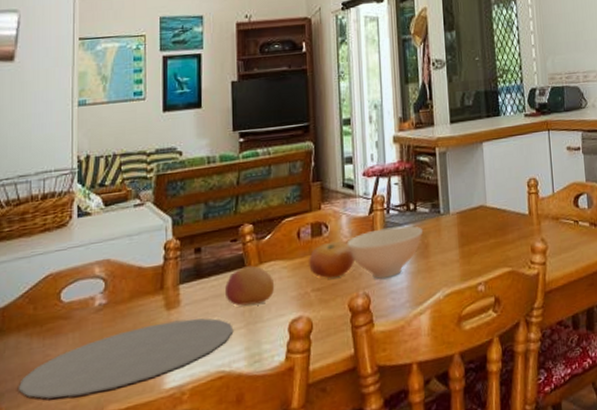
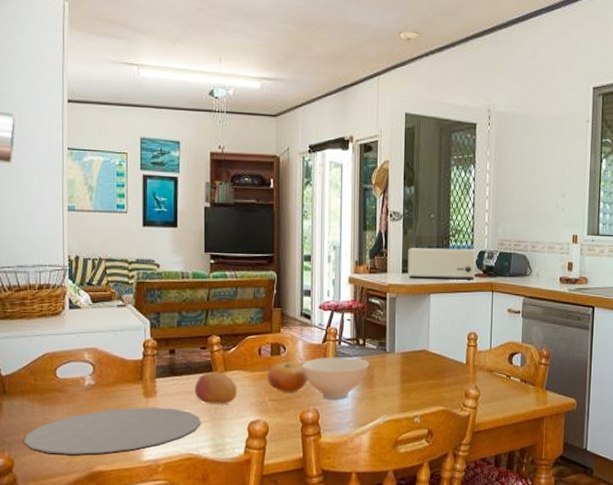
books: none [231,51,264,78] -> present [205,181,234,205]
toaster: none [454,87,530,129] -> present [407,247,478,280]

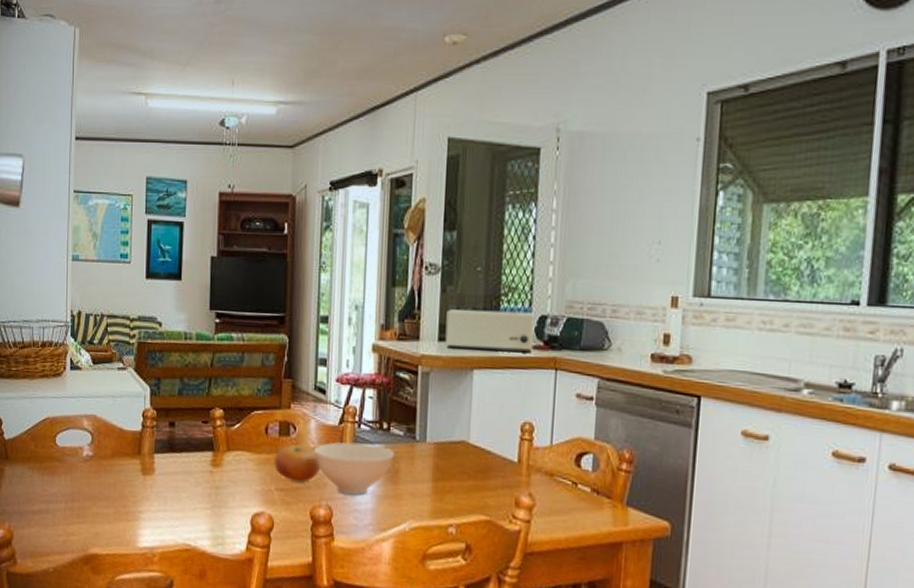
placemat: present [23,407,201,455] -> none [22,485,200,535]
fruit: present [194,371,238,404] -> none [194,450,241,490]
books: present [205,181,234,205] -> none [211,226,244,254]

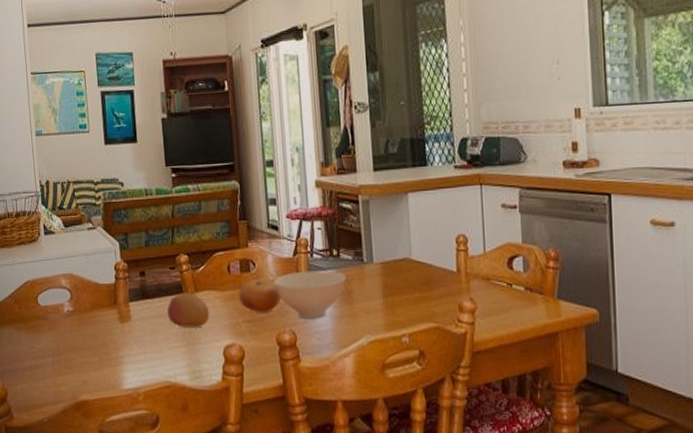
fruit: none [194,450,241,490] -> present [167,293,210,327]
books: none [211,226,244,254] -> present [160,89,191,115]
toaster: present [445,309,538,353] -> none [378,136,460,178]

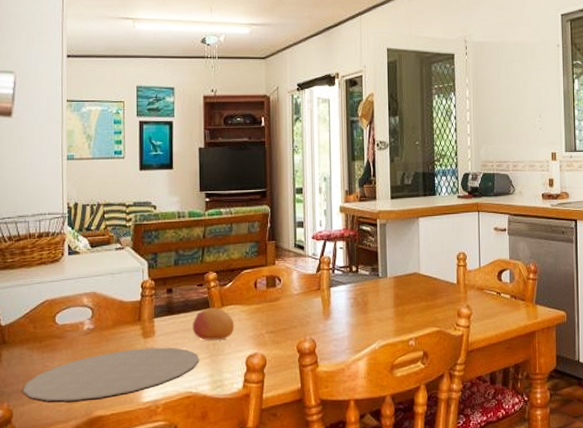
placemat: none [14,333,177,383] -> present [22,347,200,402]
books: present [160,89,191,115] -> none [199,122,228,145]
fruit: present [238,278,282,313] -> none [263,293,304,324]
bowl: present [273,270,347,320] -> none [297,284,364,329]

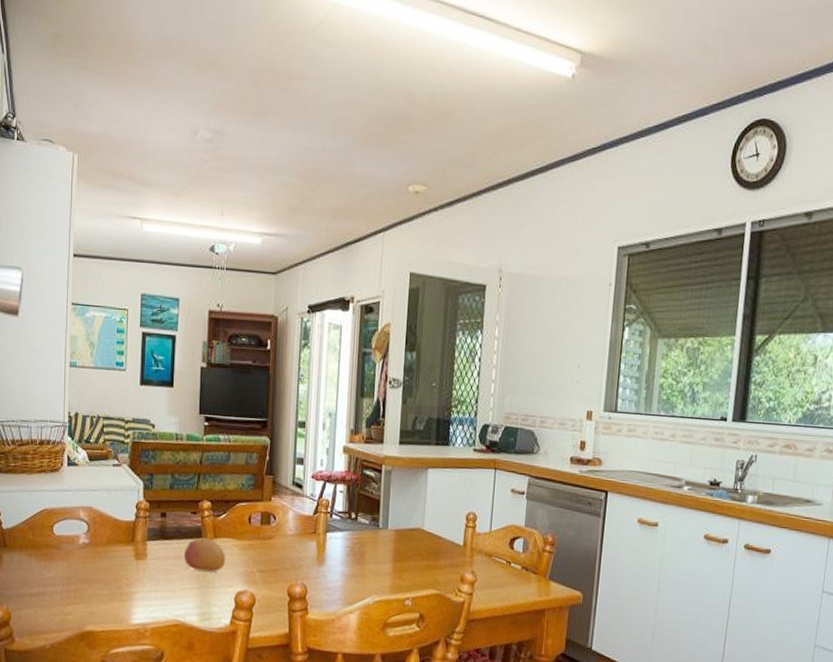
placemat: present [22,347,200,402] -> none [20,569,189,614]
books: none [199,122,228,145] -> present [201,340,231,365]

